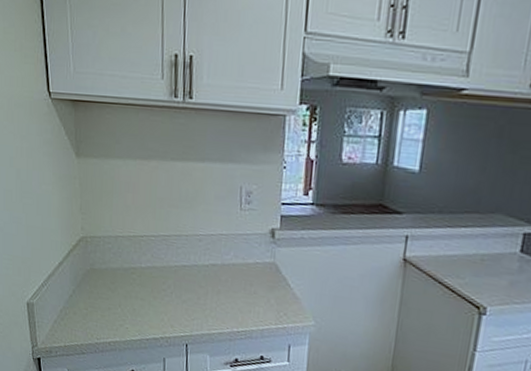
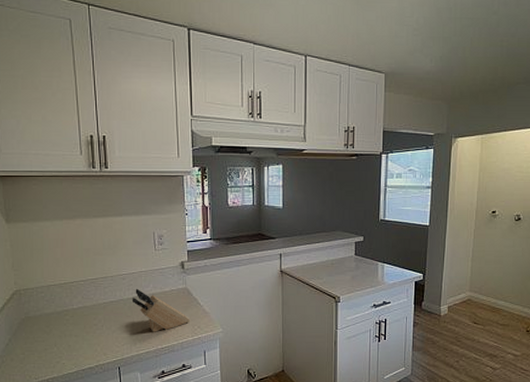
knife block: none [207,254,275,312] -> present [131,288,190,332]

